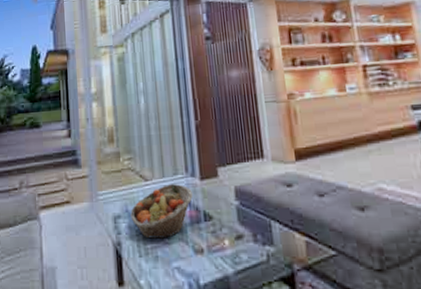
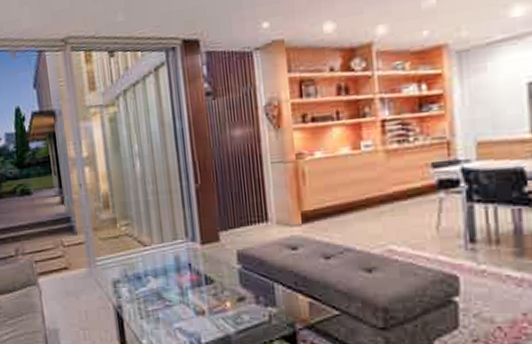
fruit basket: present [130,184,194,239] -> none [130,249,194,302]

